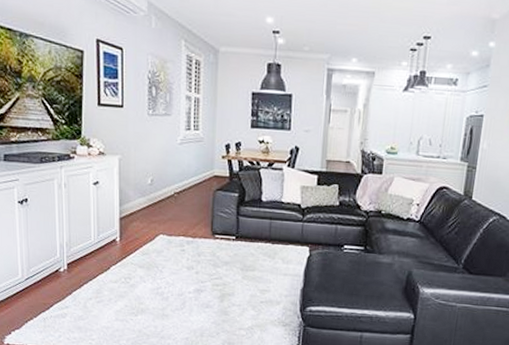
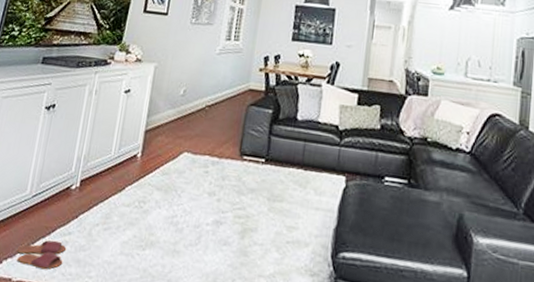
slippers: none [22,313,66,336] -> present [17,240,66,269]

